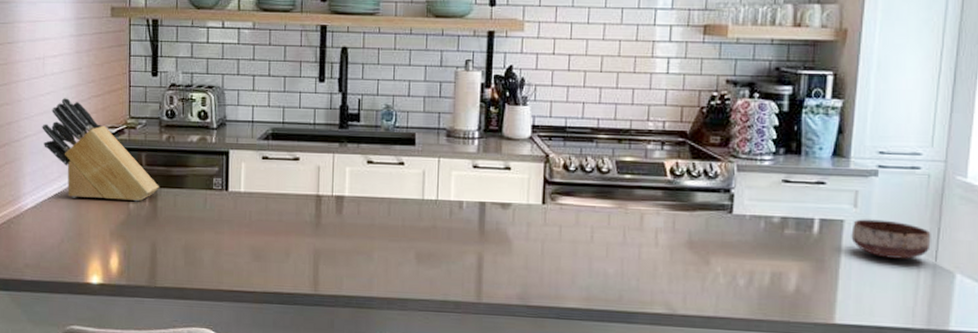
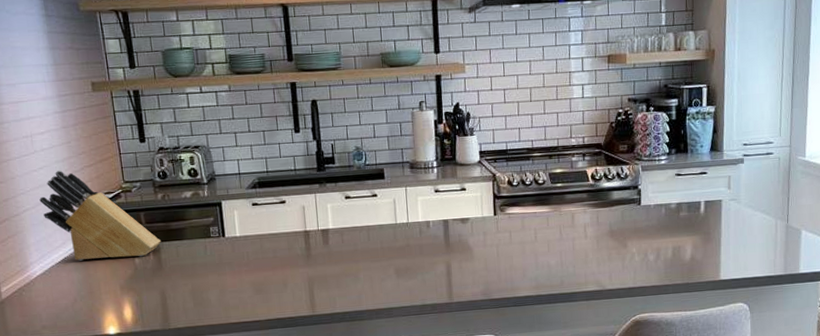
bowl: present [851,219,931,259] -> none [727,196,784,225]

